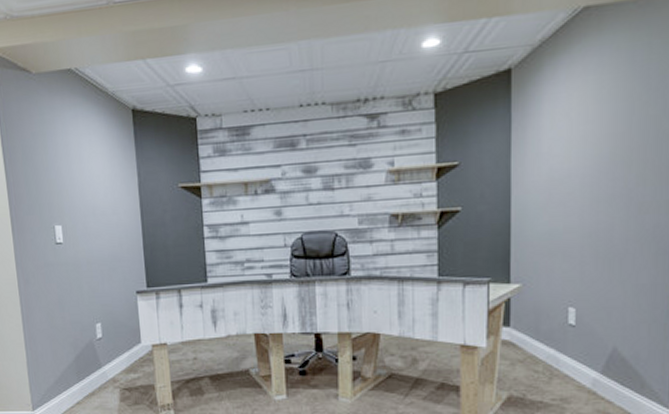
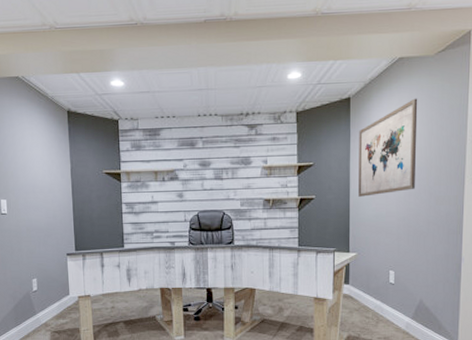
wall art: none [523,63,612,207] -> present [358,98,418,197]

